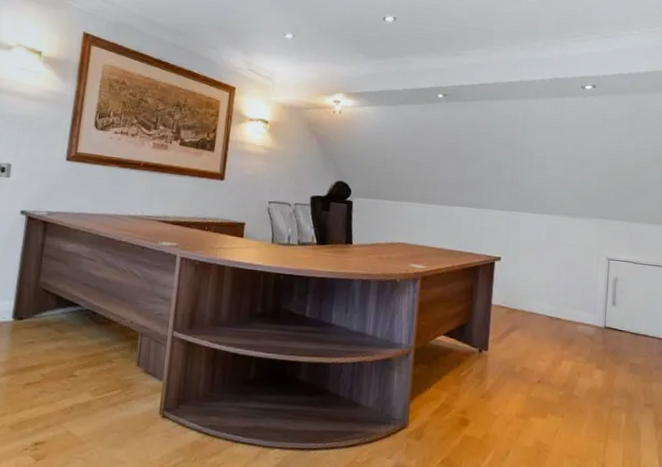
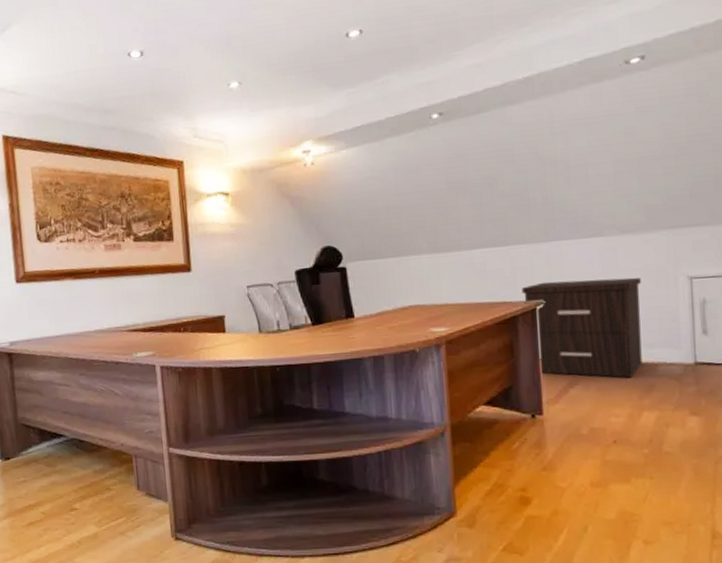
nightstand: none [485,242,573,331] -> present [522,277,642,378]

